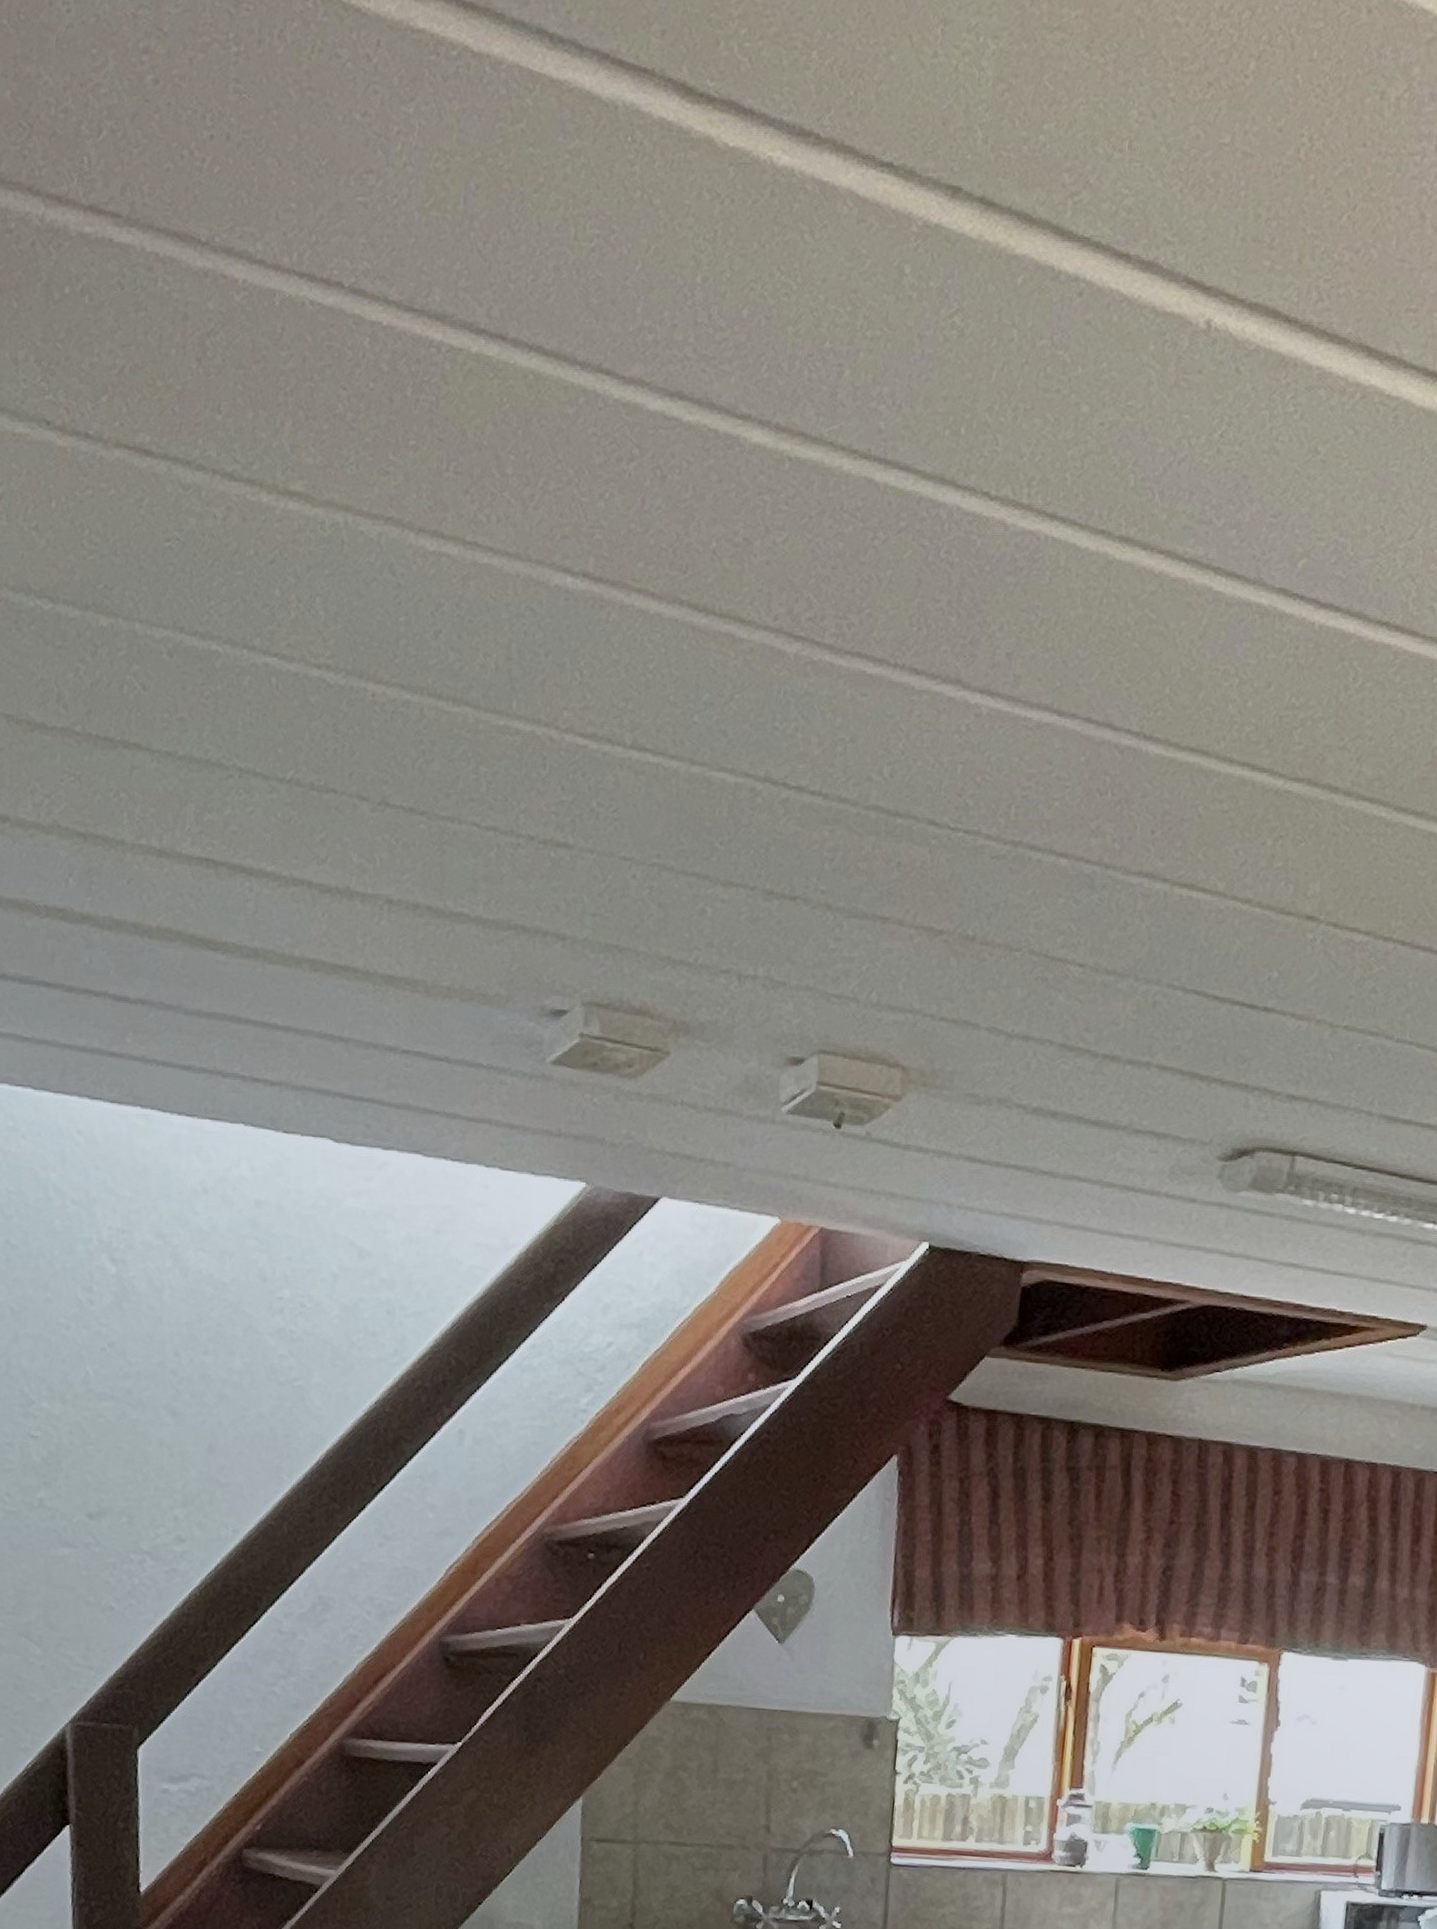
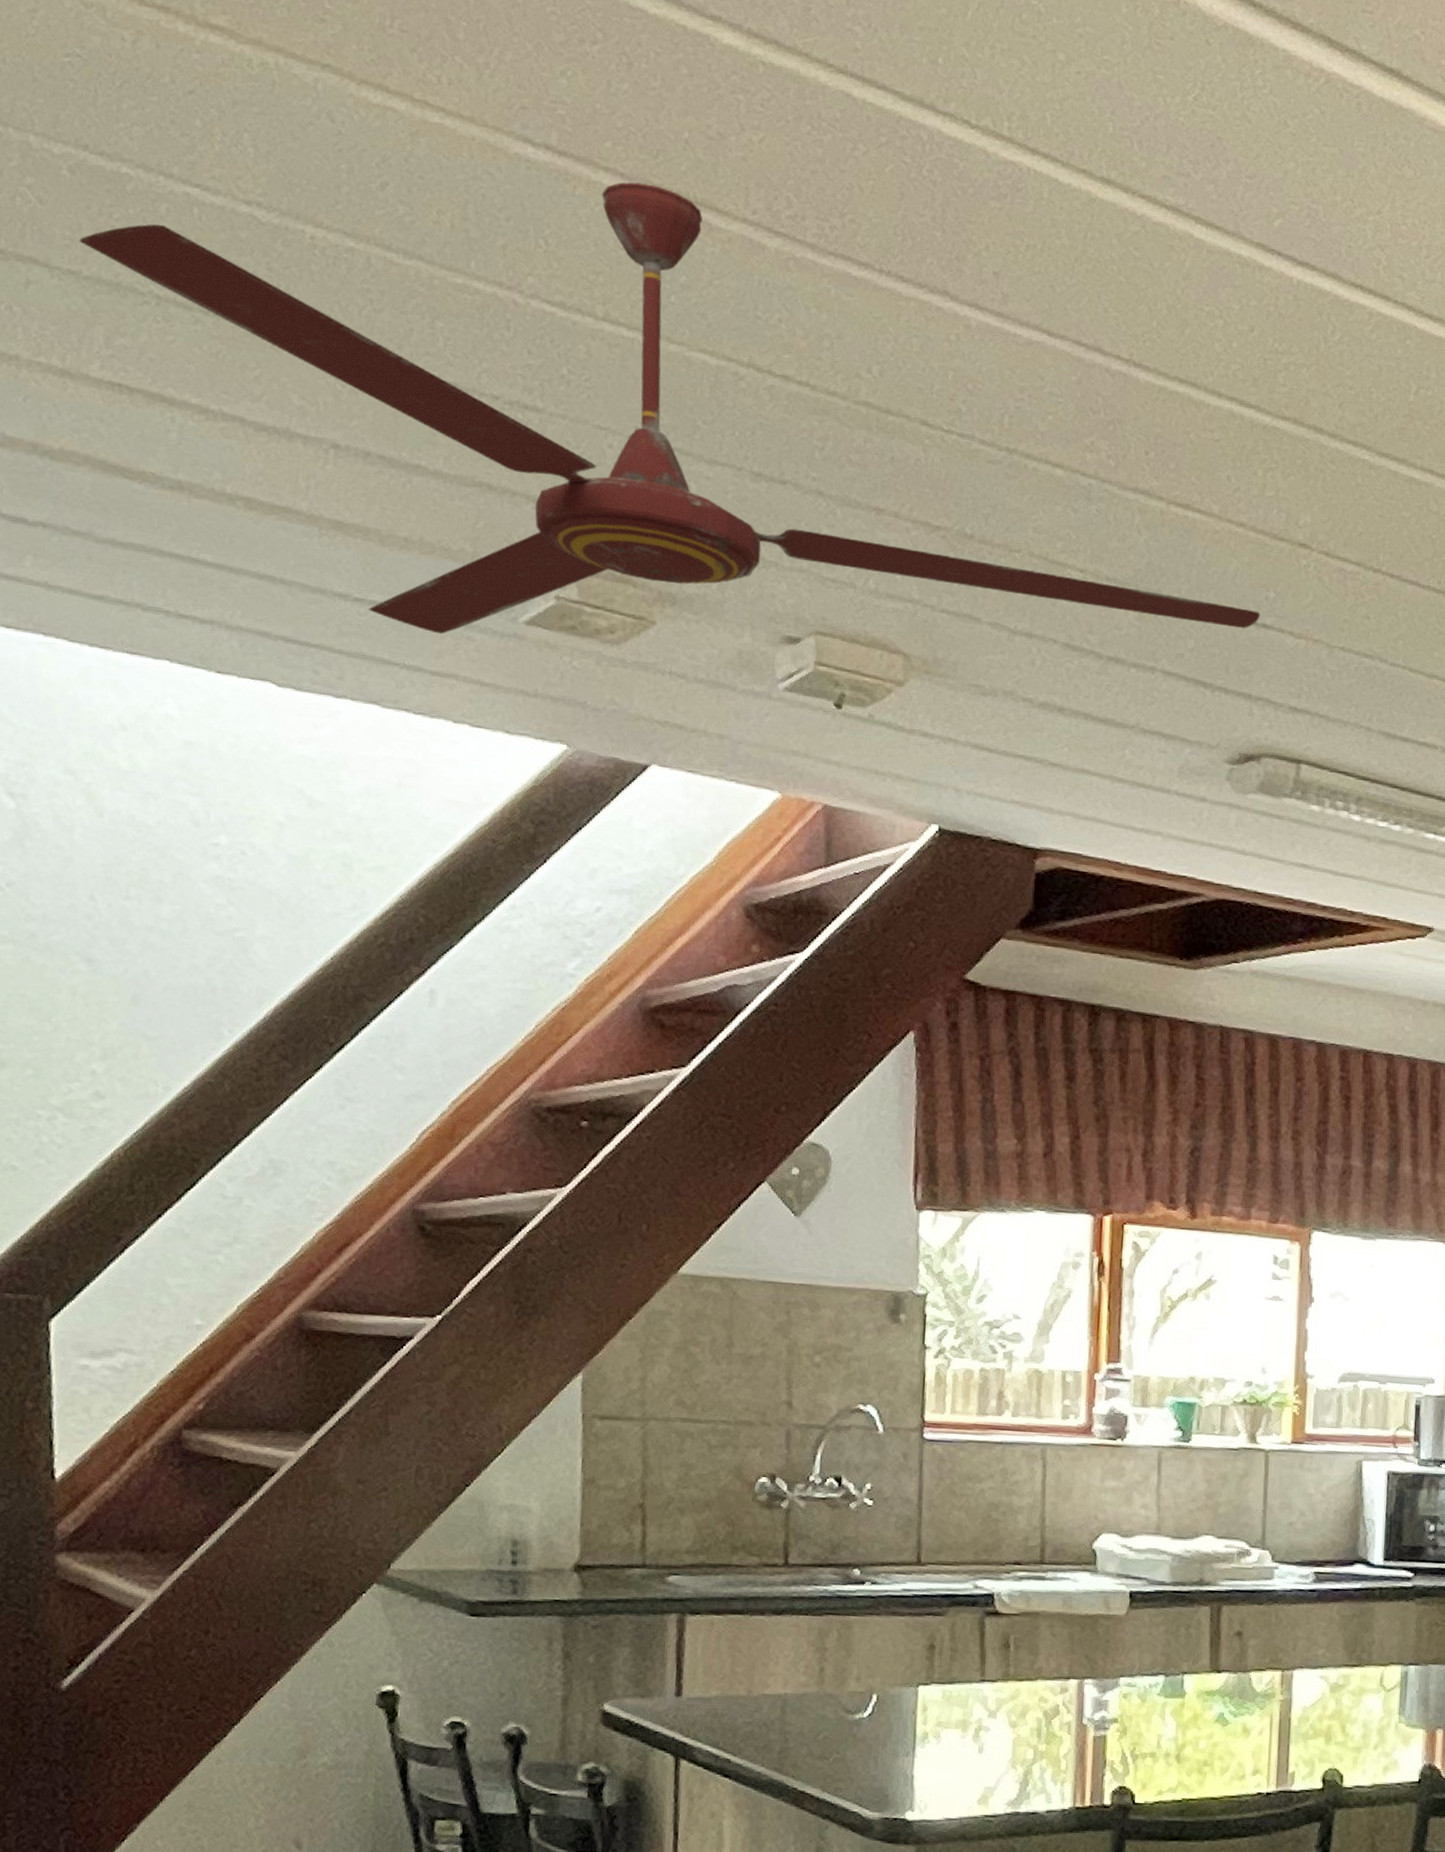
ceiling fan: none [175,601,1262,1080] -> present [79,182,1260,635]

